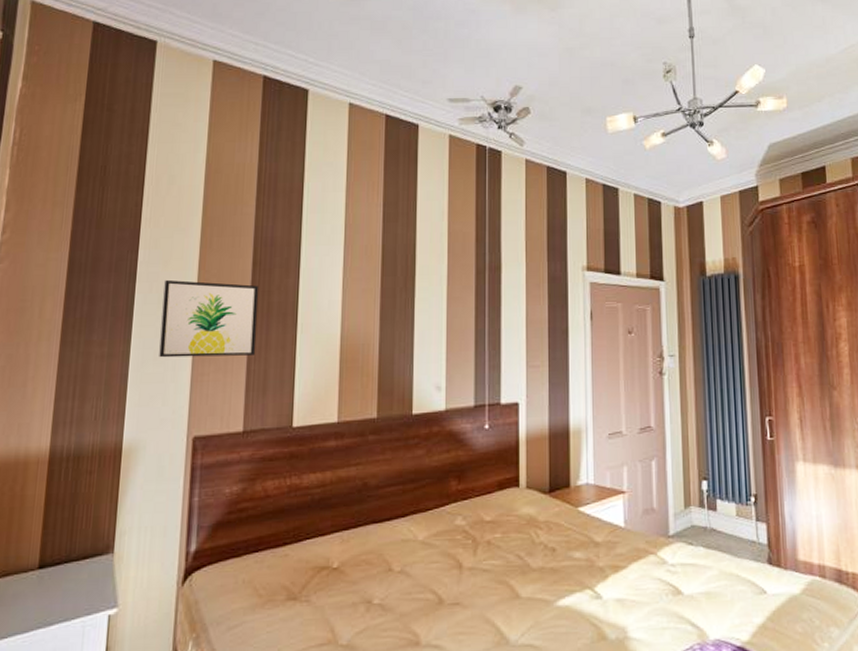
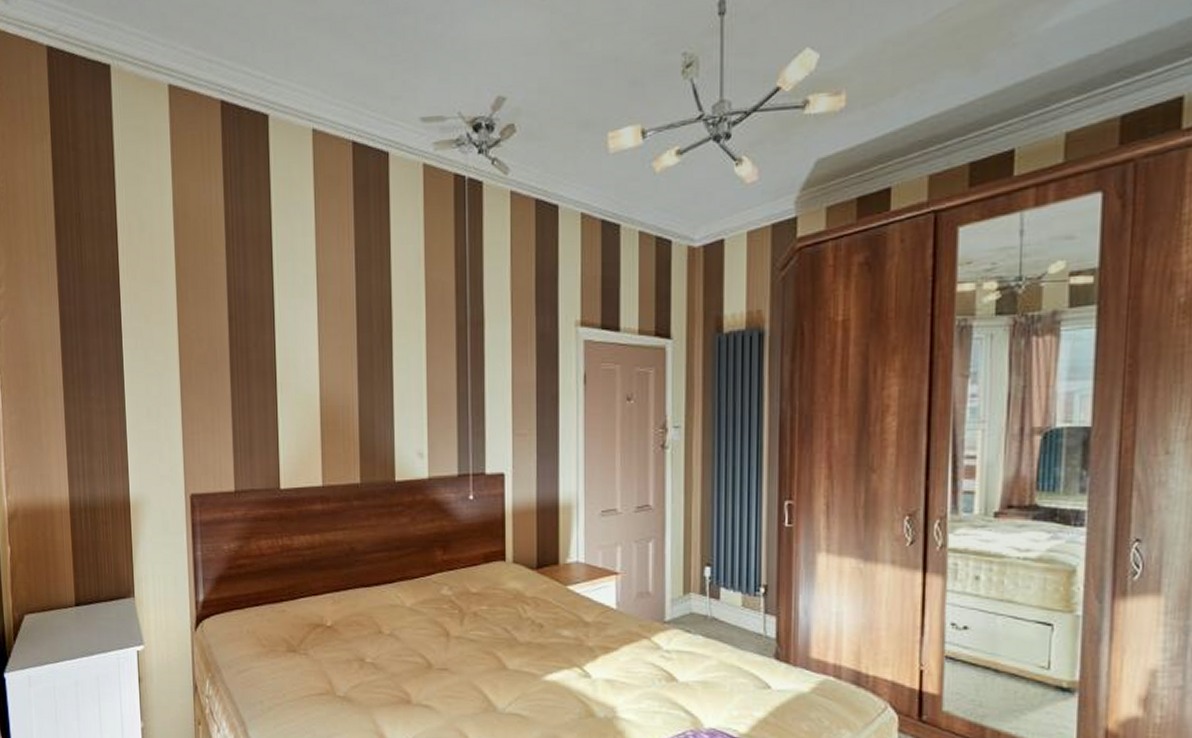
wall art: present [158,279,259,358] -> none [147,335,240,415]

